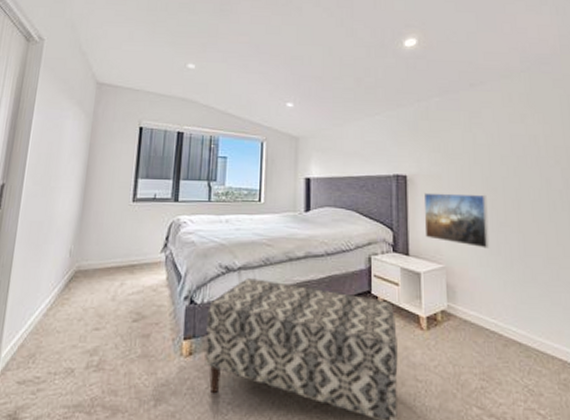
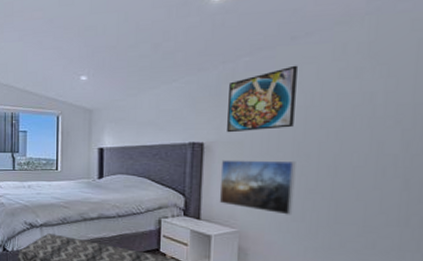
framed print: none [425,108,481,166] -> present [227,65,297,133]

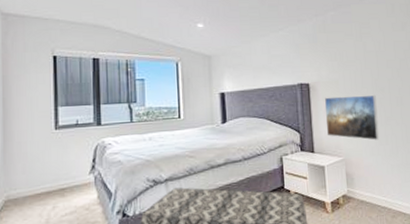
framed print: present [227,65,297,133] -> none [322,19,370,74]

